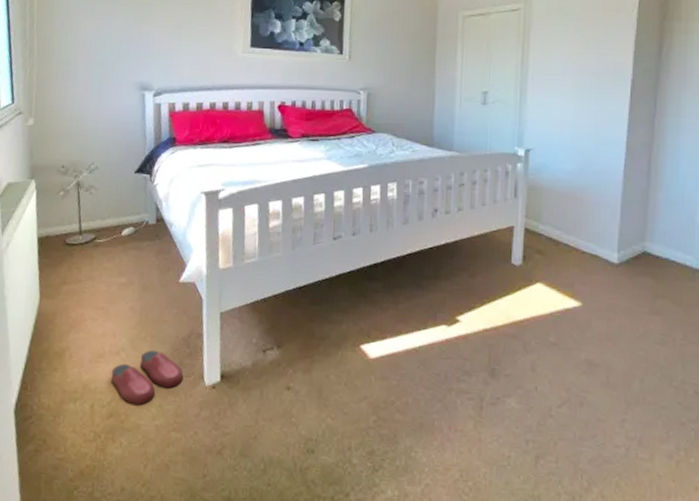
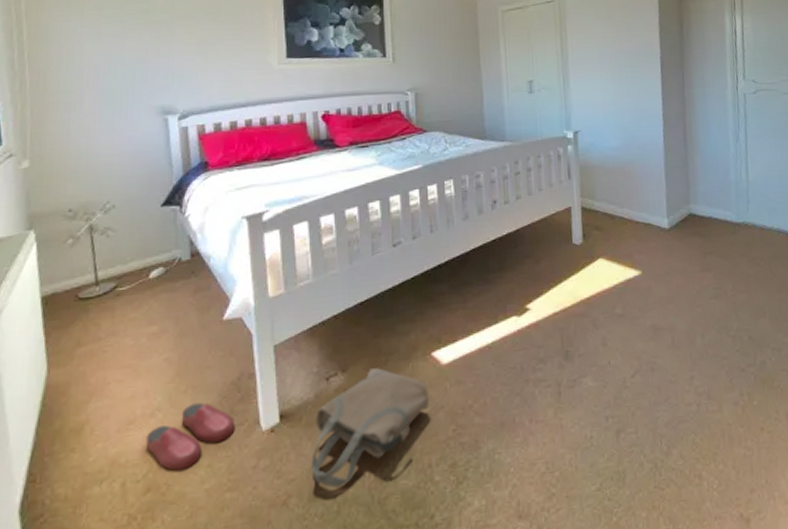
tote bag: none [244,349,355,450] -> present [311,368,430,488]

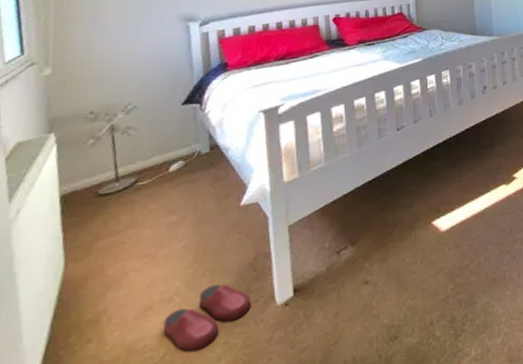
tote bag: present [311,368,430,488] -> none [323,239,431,352]

